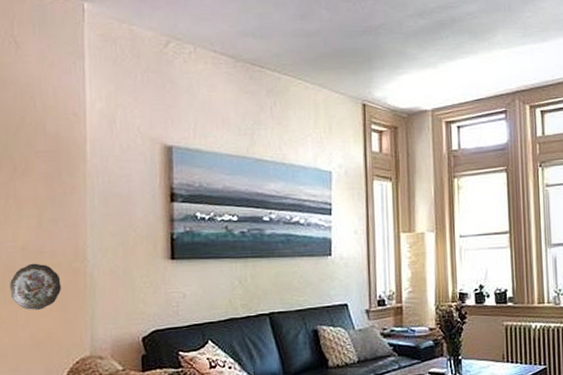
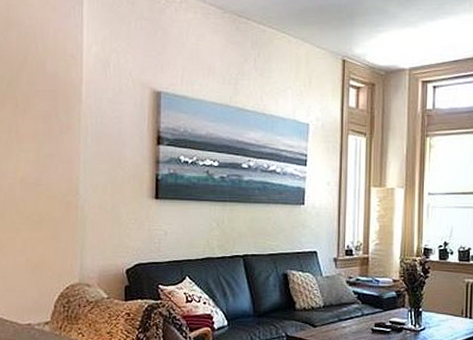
decorative plate: present [10,263,61,310] -> none [10,194,55,237]

